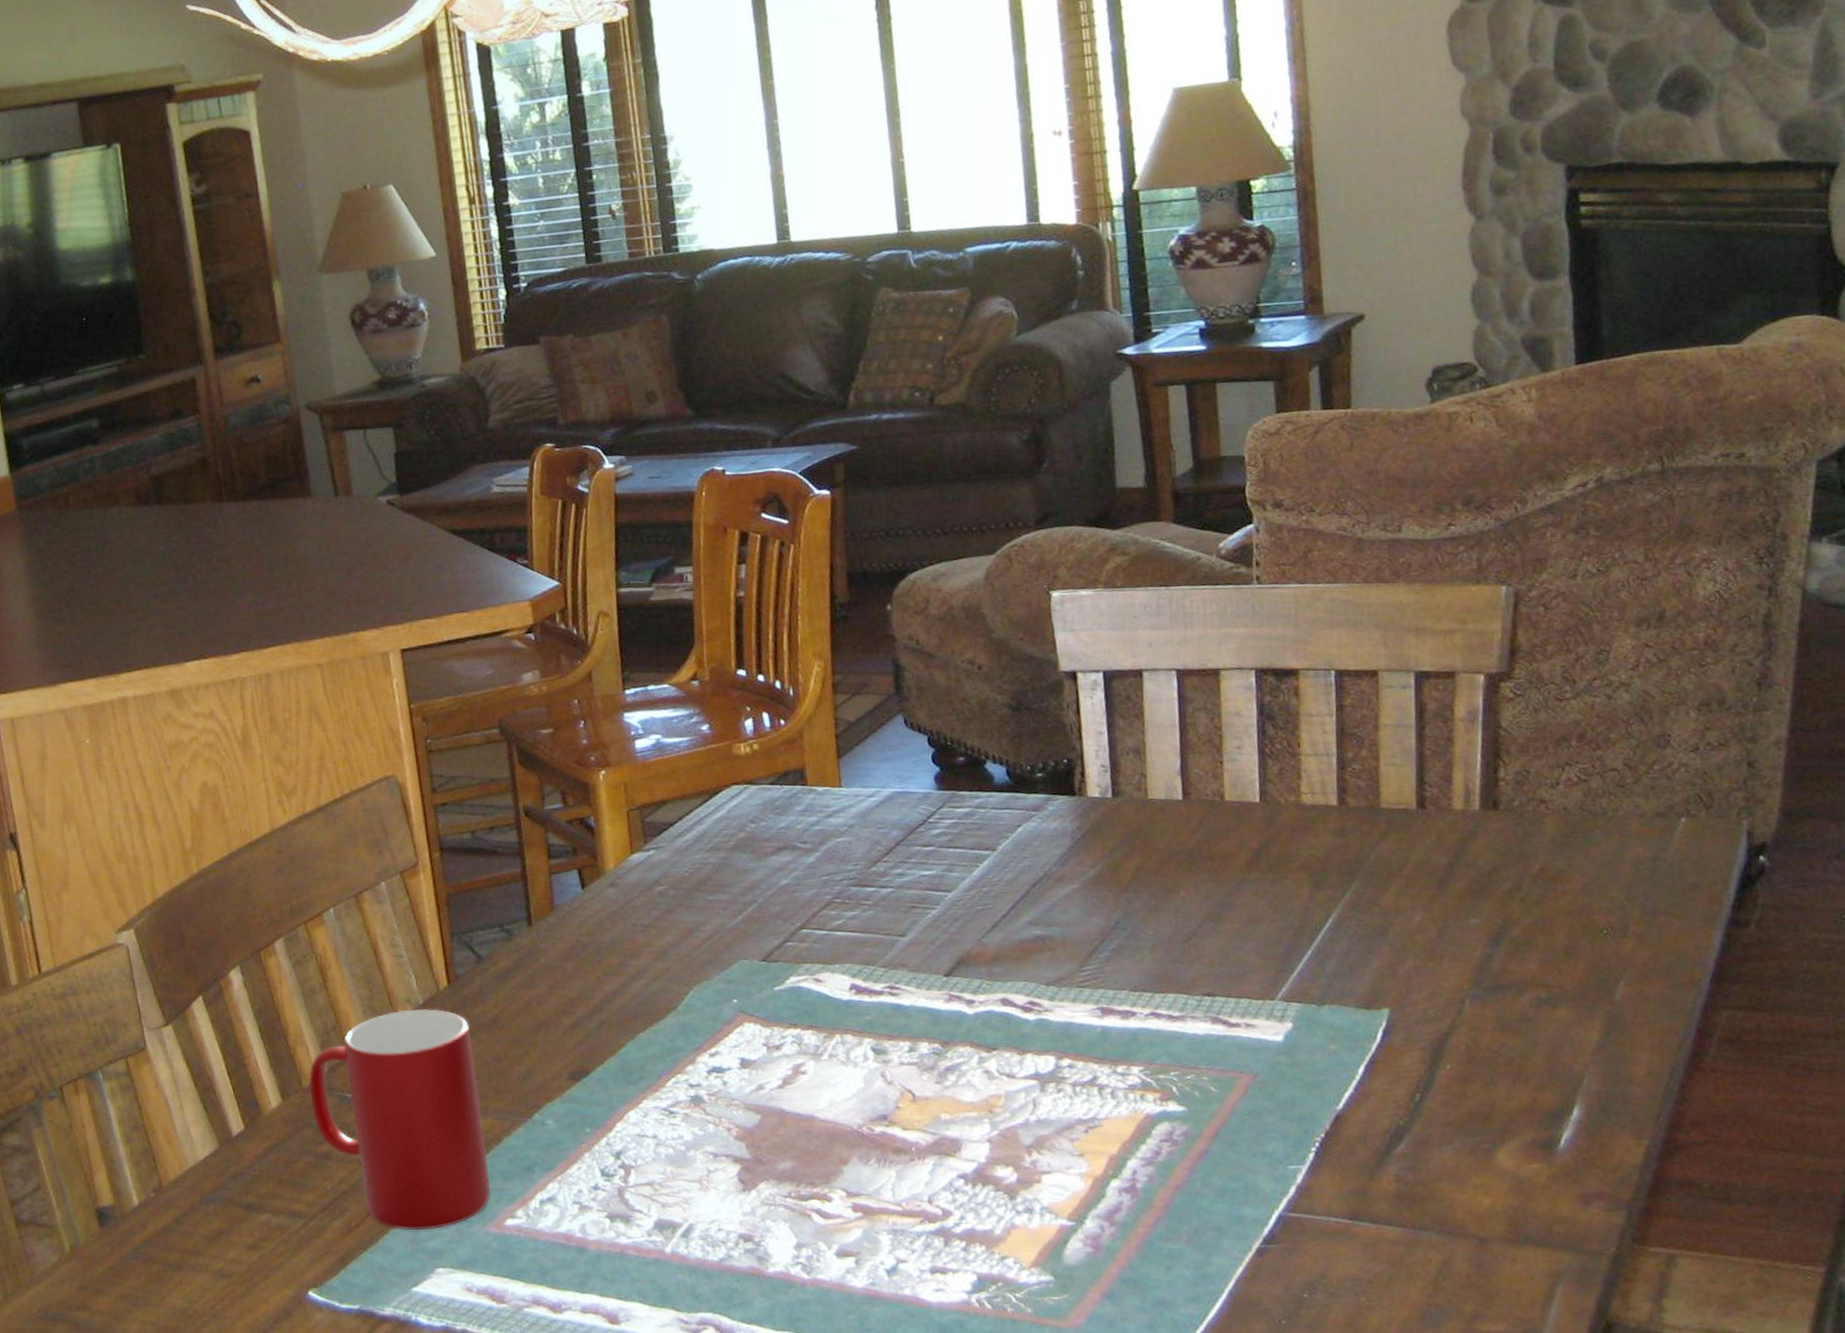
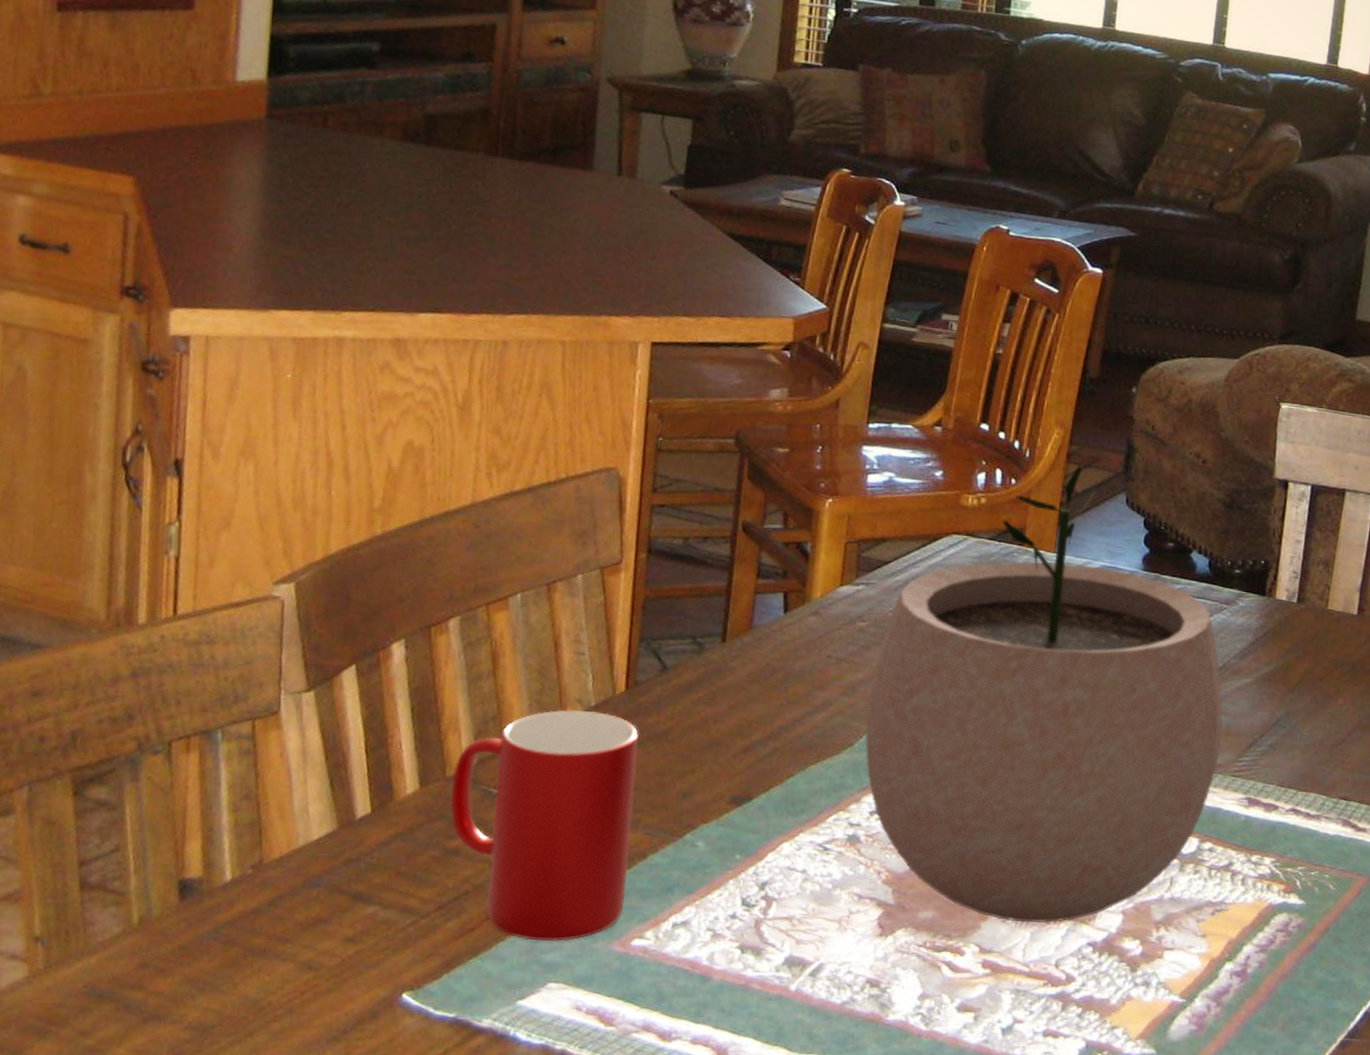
plant pot: none [680,694,1060,1163] -> present [864,465,1223,924]

